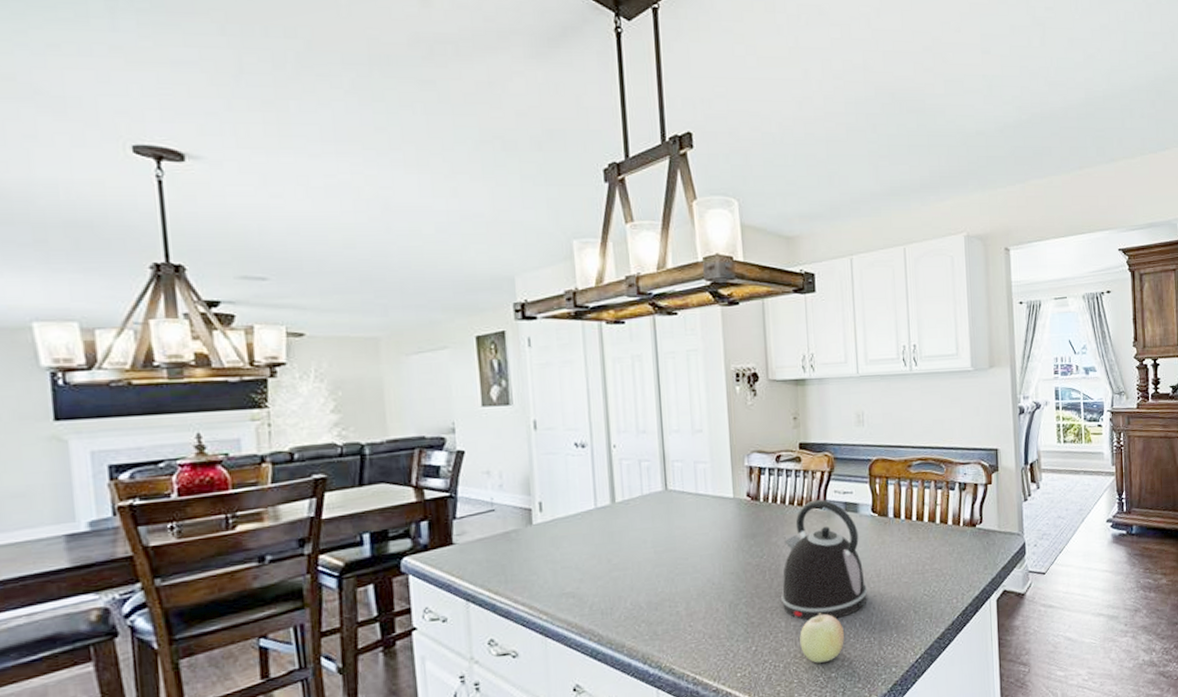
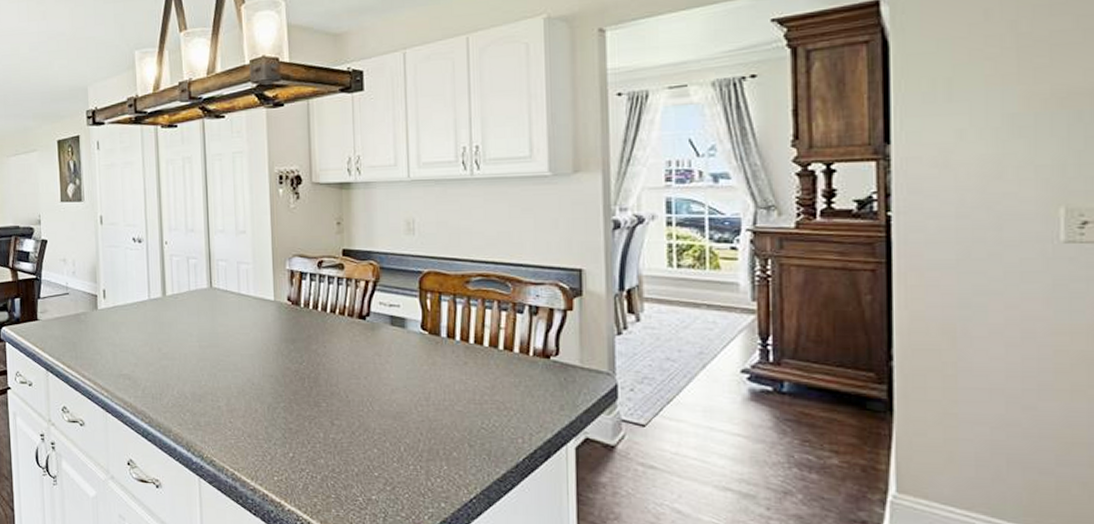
kettle: present [781,499,868,621] -> none [320,310,415,438]
fruit: present [799,612,844,663] -> none [338,429,387,483]

